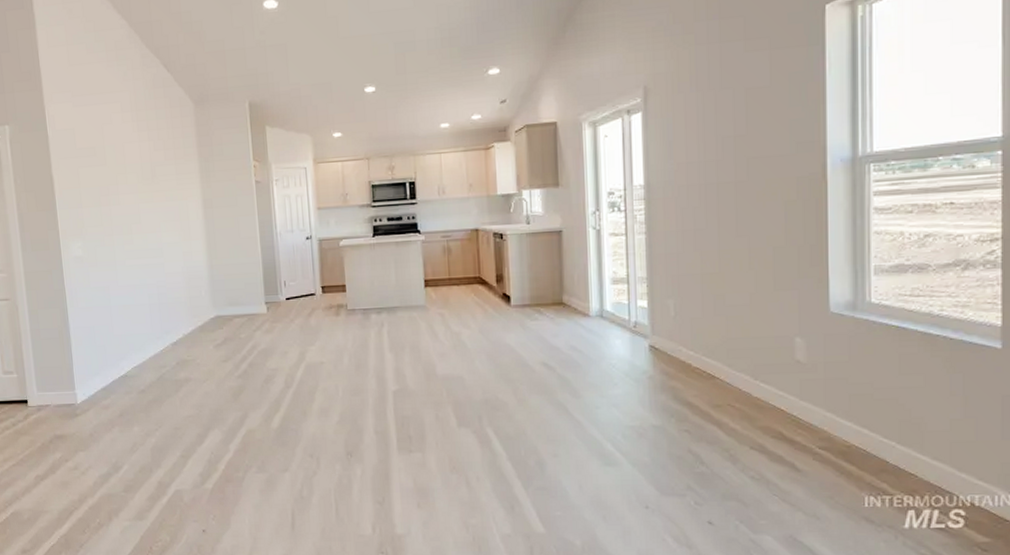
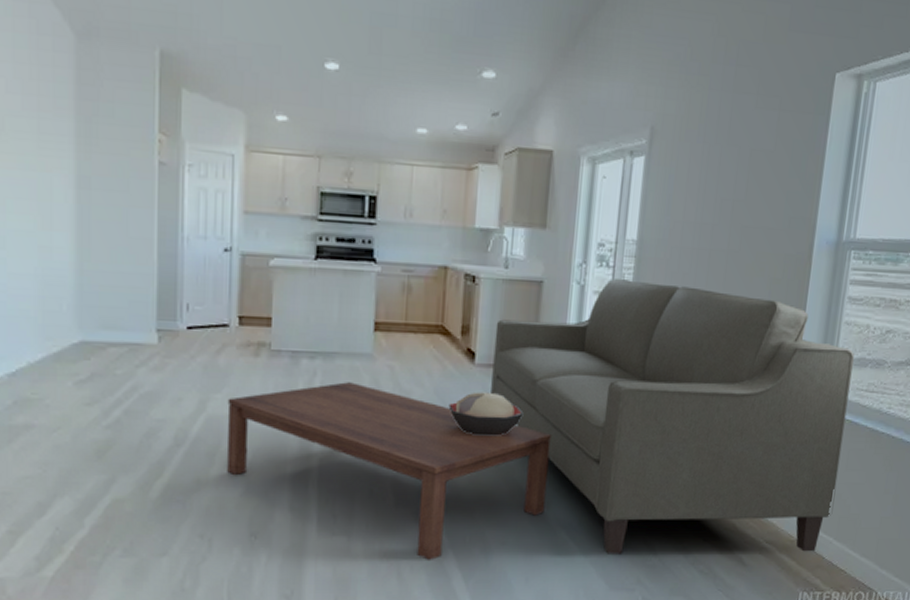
coffee table: none [320,329,589,471] -> present [227,382,551,560]
decorative bowl: none [493,328,559,365] -> present [448,392,524,436]
sofa: none [525,218,891,463] -> present [491,277,854,554]

